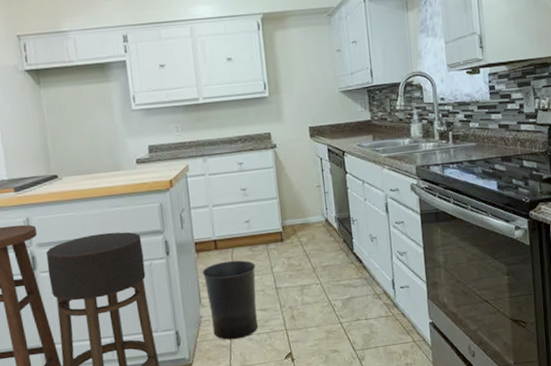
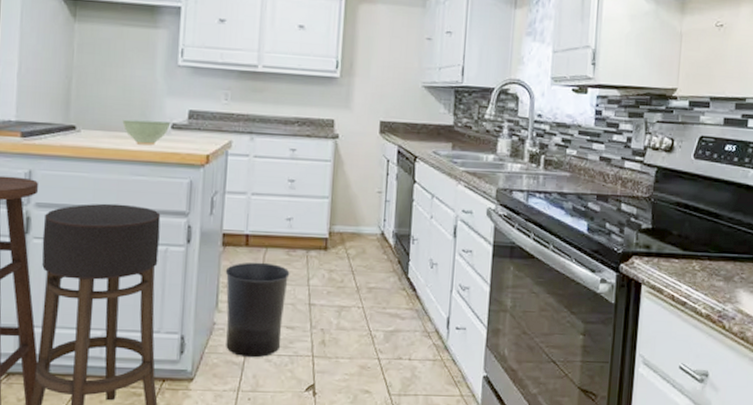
bowl: none [95,158,136,182] -> present [122,119,171,146]

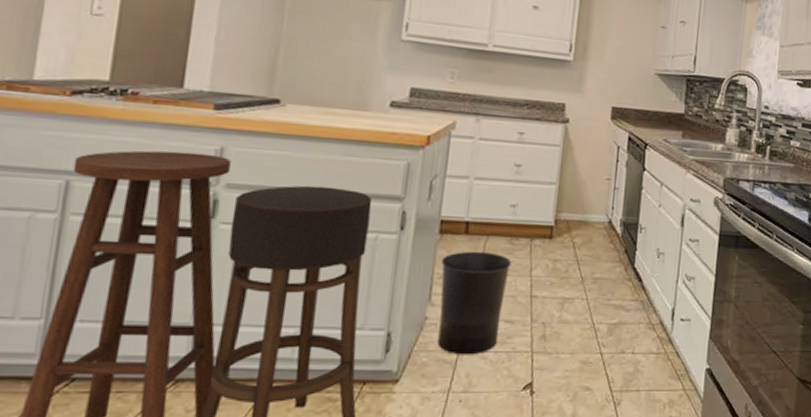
bowl: present [122,119,171,146] -> none [334,94,390,124]

